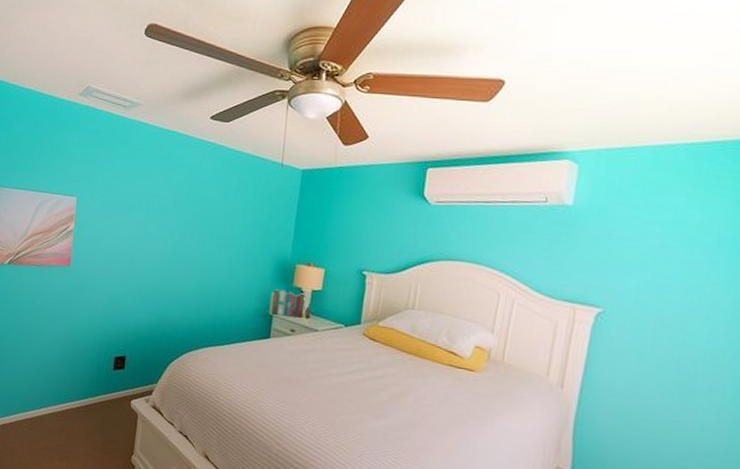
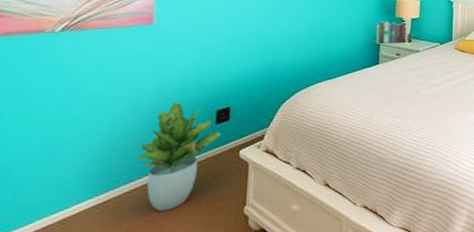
potted plant: none [53,342,117,440] -> present [136,102,221,212]

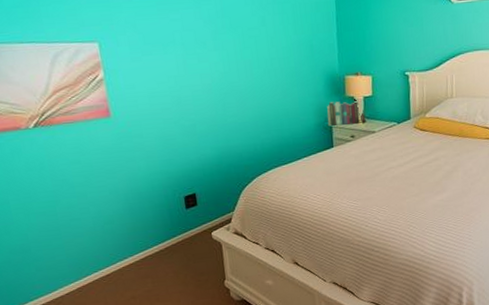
potted plant: present [136,102,221,212] -> none [124,190,193,284]

